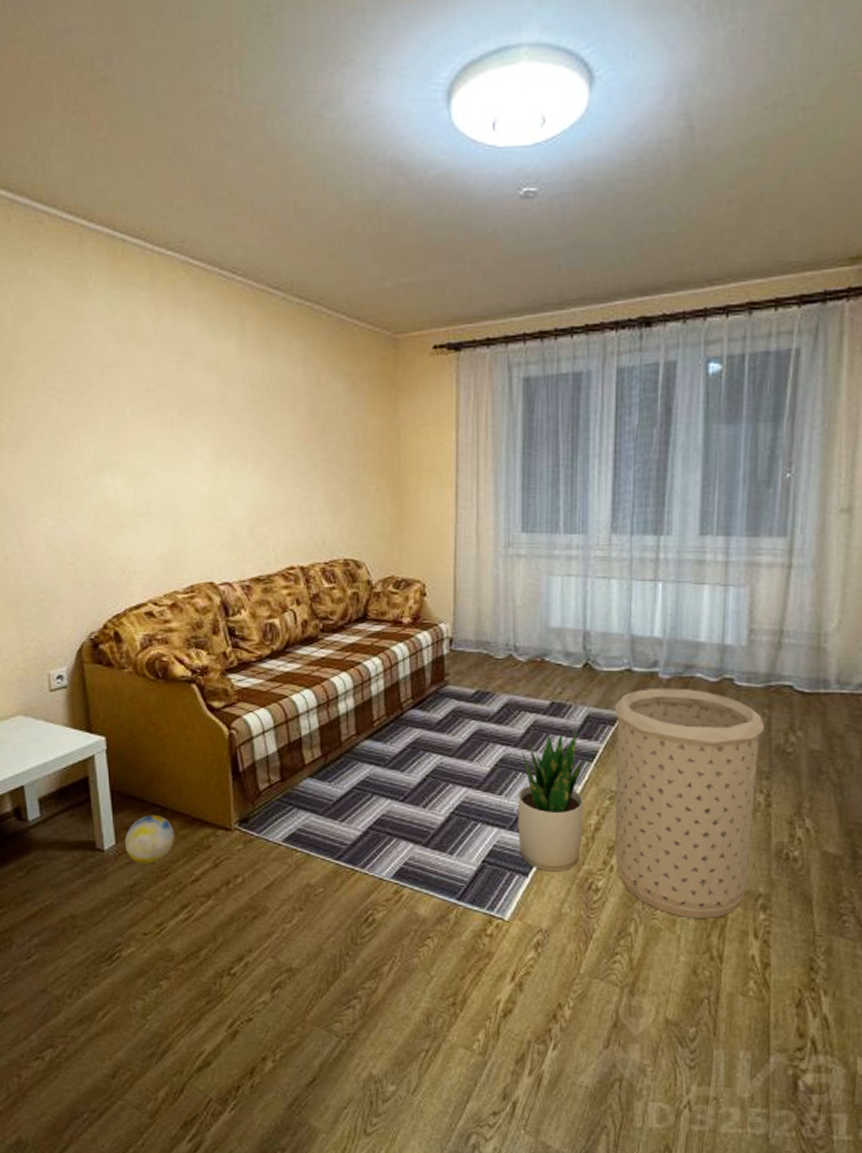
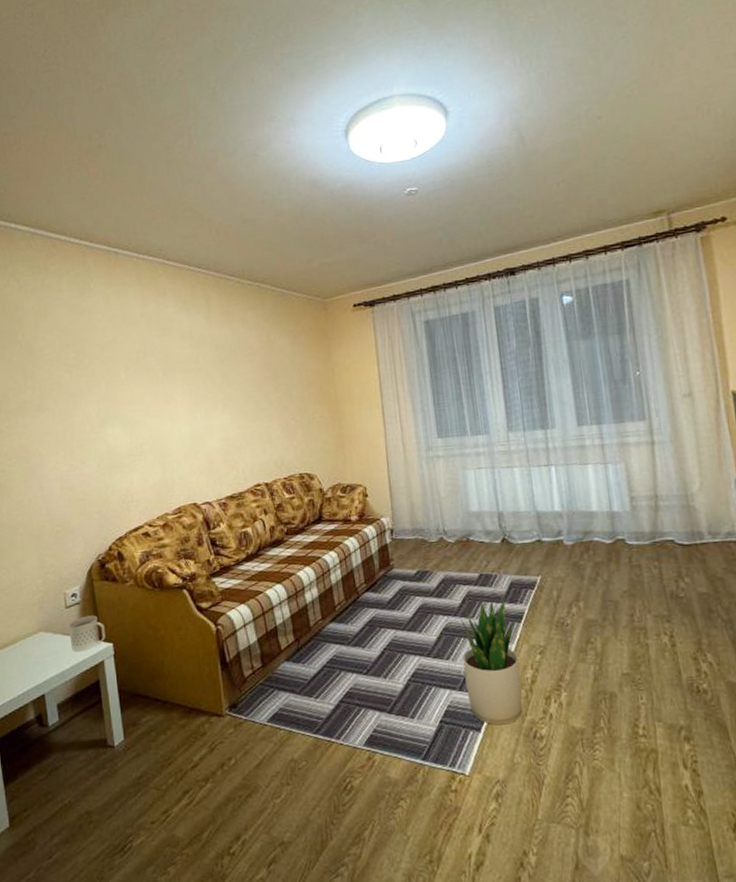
mug: none [53,702,98,743] -> present [69,615,107,652]
ball: present [124,815,175,864] -> none [131,709,175,756]
laundry basket: present [614,687,764,920] -> none [531,551,670,756]

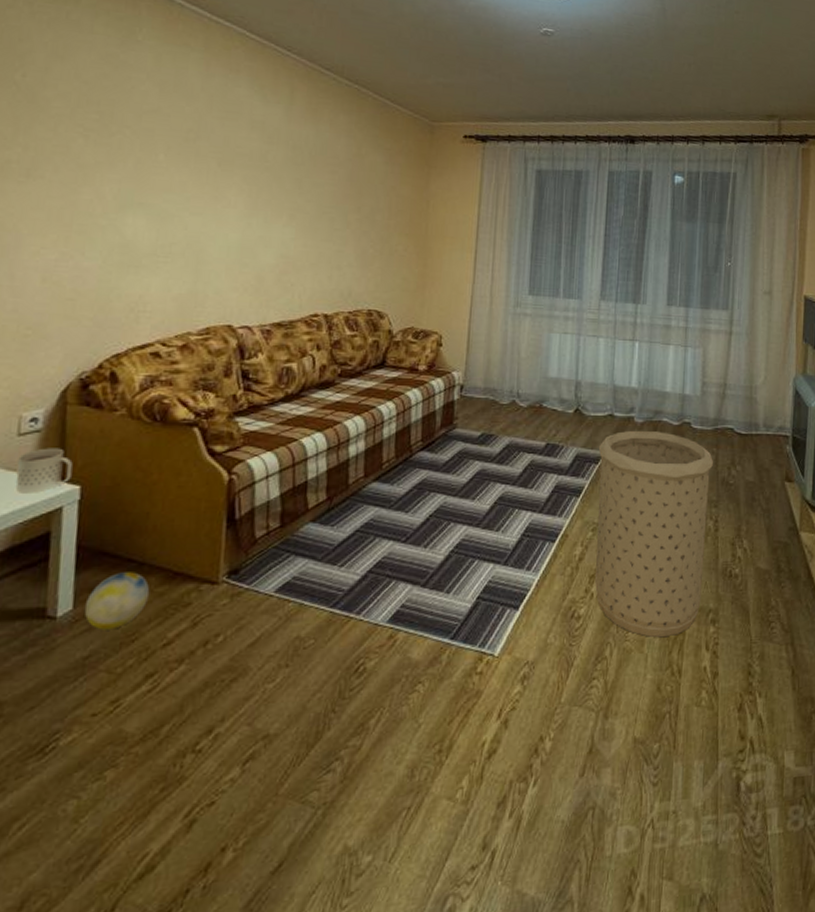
ball: none [131,709,175,756] -> present [84,572,150,630]
planter: present [461,597,523,725] -> none [511,469,573,604]
laundry basket: none [531,551,670,756] -> present [595,430,713,638]

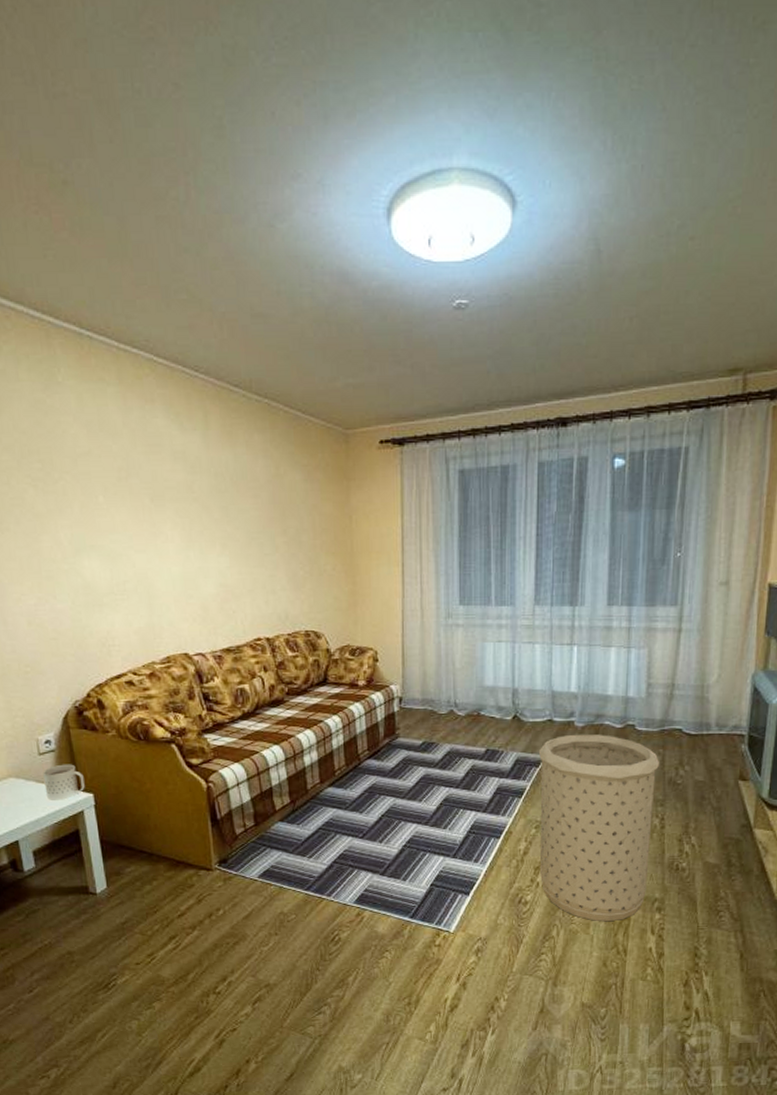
ball: present [84,572,150,630] -> none [115,860,162,904]

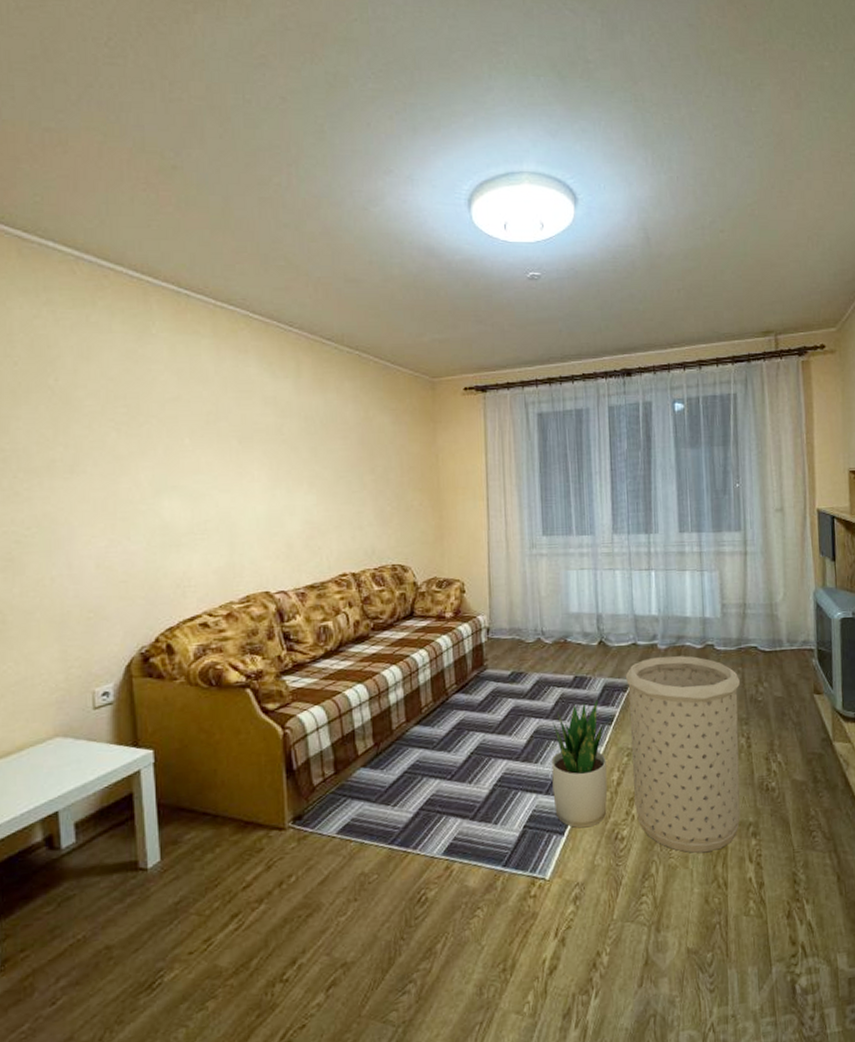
mug: present [43,764,86,800] -> none [96,717,146,761]
planter: none [460,773,516,890] -> present [551,700,608,829]

